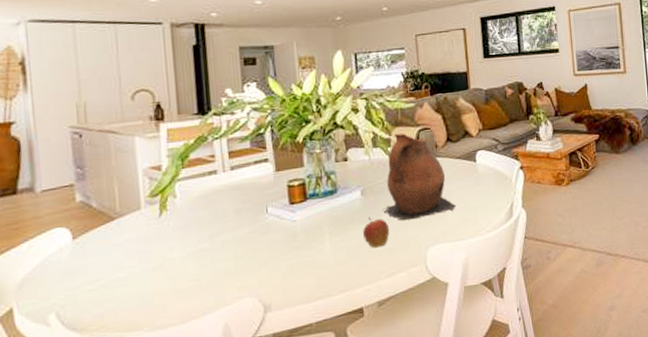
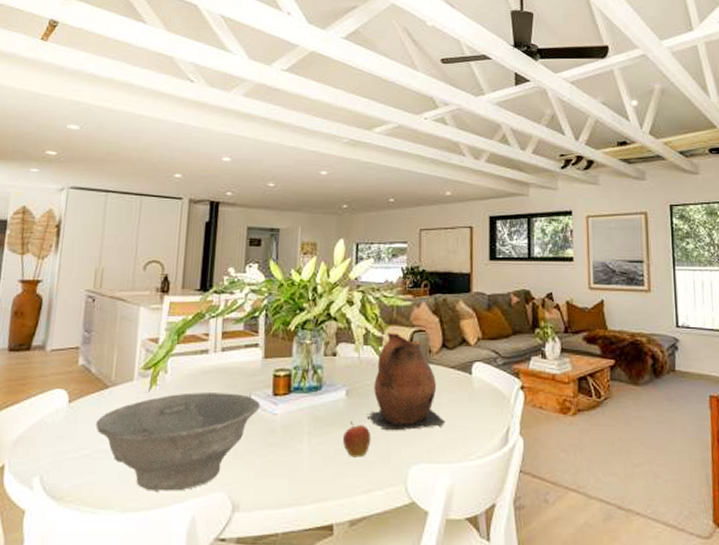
bowl: none [107,207,278,308] -> present [95,393,260,491]

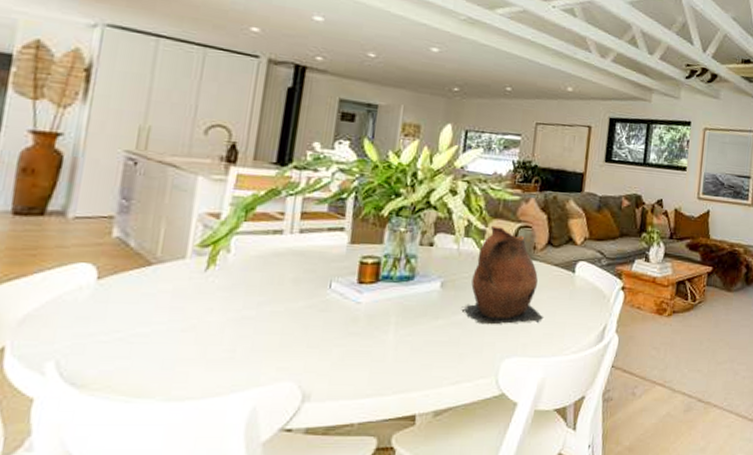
bowl: present [95,393,260,491] -> none [133,275,342,380]
fruit: present [343,421,371,457] -> none [433,313,465,349]

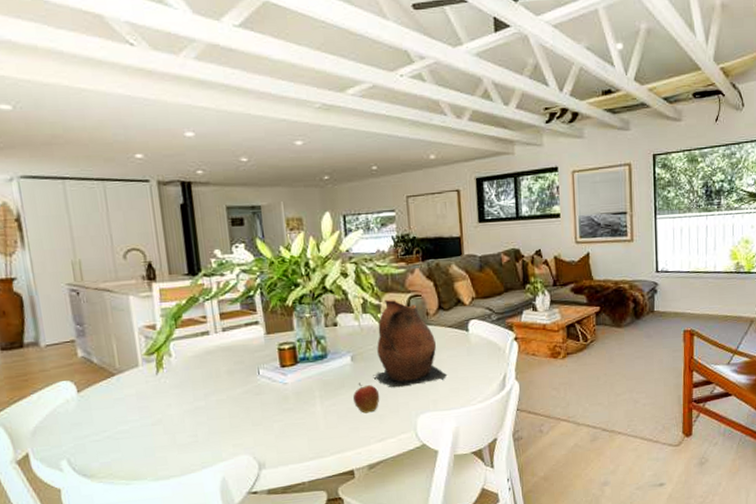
fruit: none [433,313,465,349] -> present [353,382,380,413]

